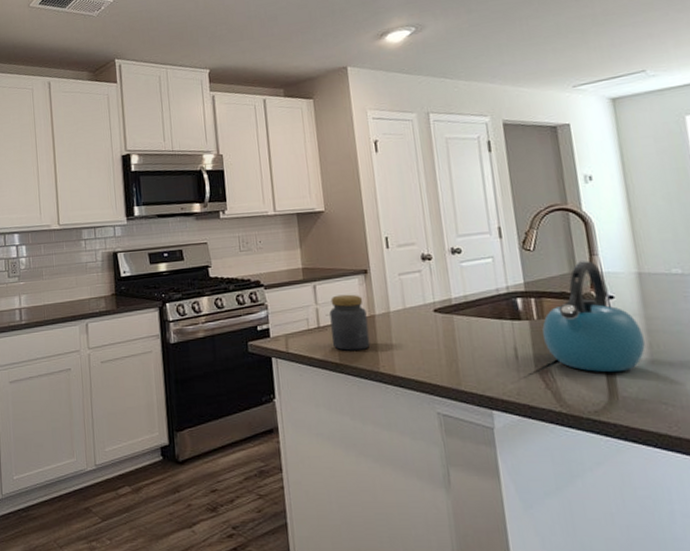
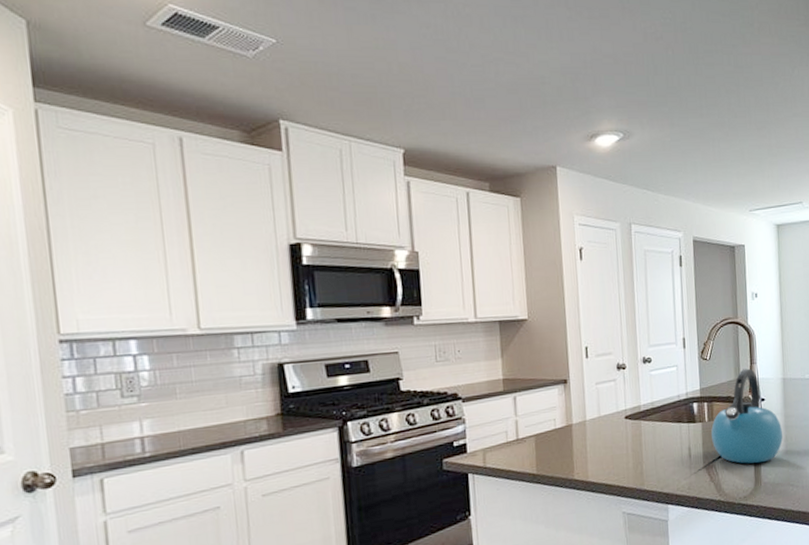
jar: present [329,294,370,351] -> none [529,404,567,462]

